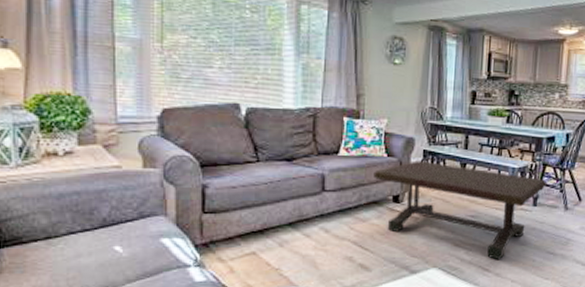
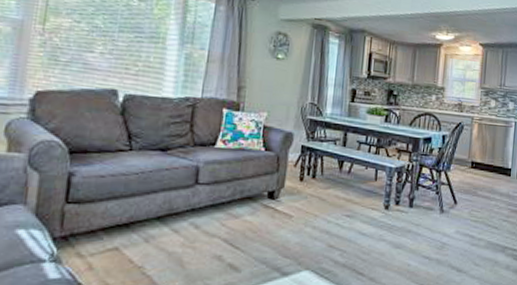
coffee table: present [373,160,546,260] -> none [249,156,423,264]

